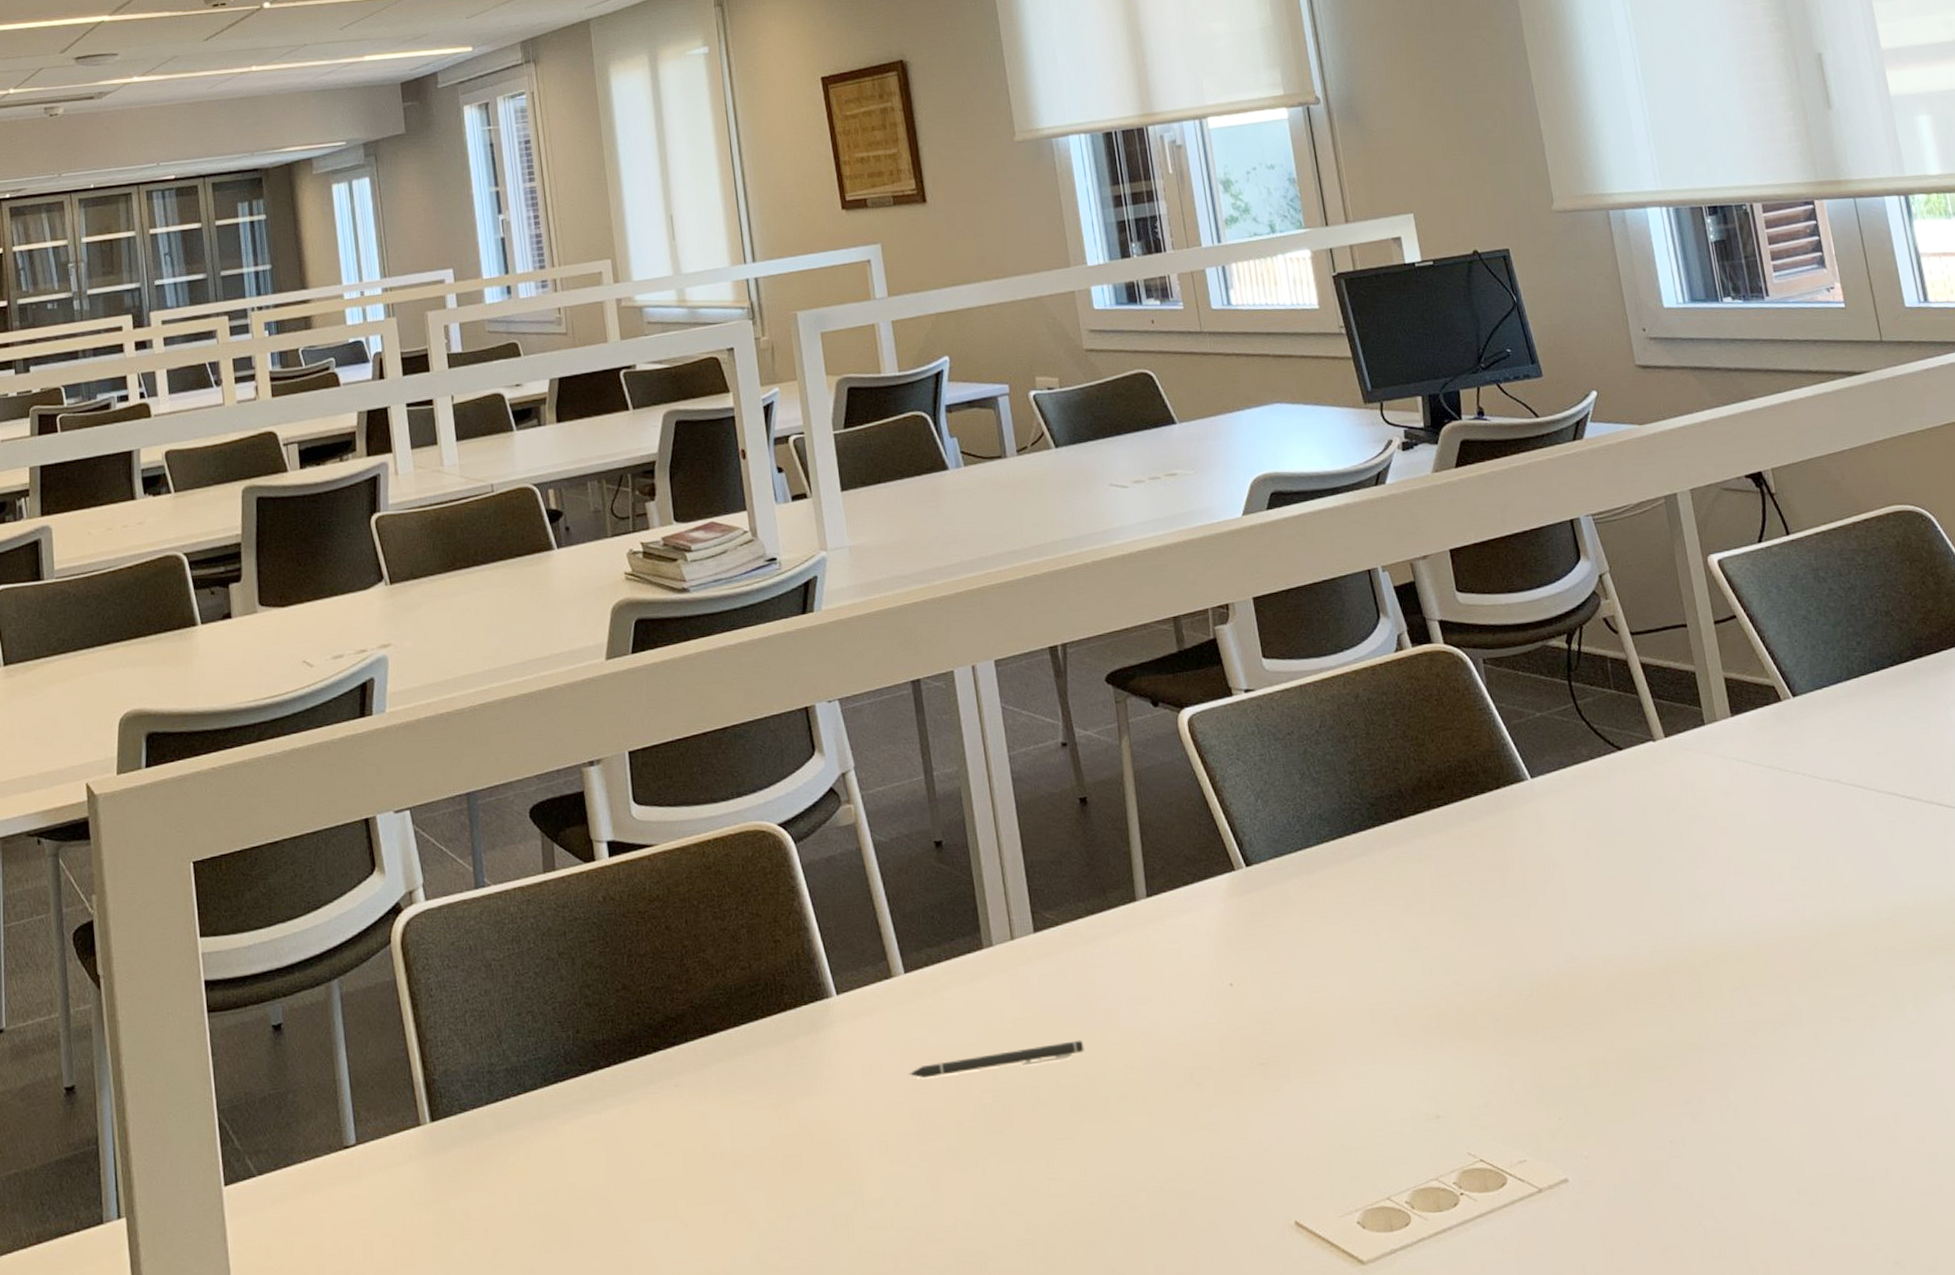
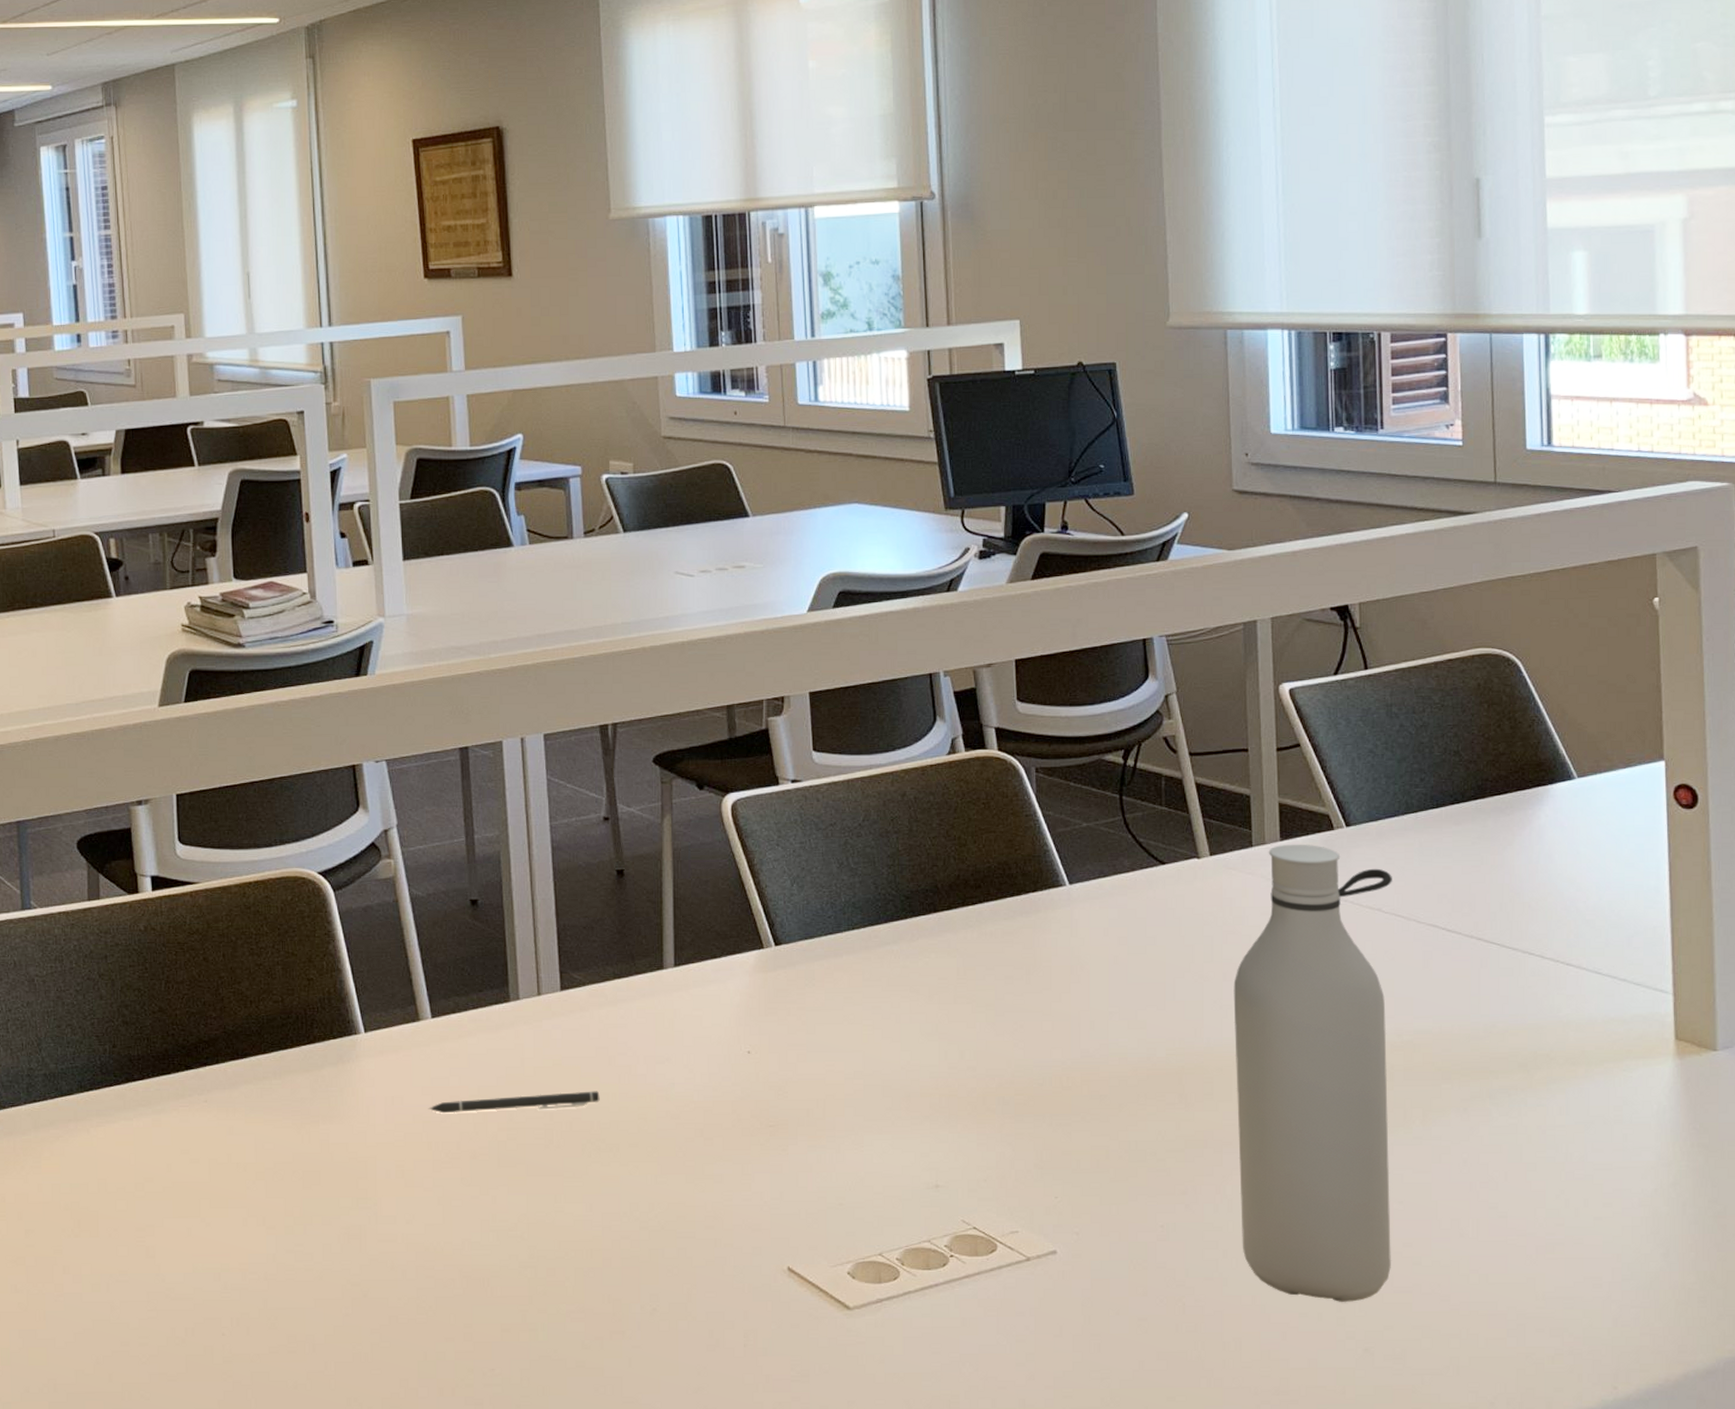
water bottle: none [1706,718,1908,1211] -> present [1233,844,1392,1302]

